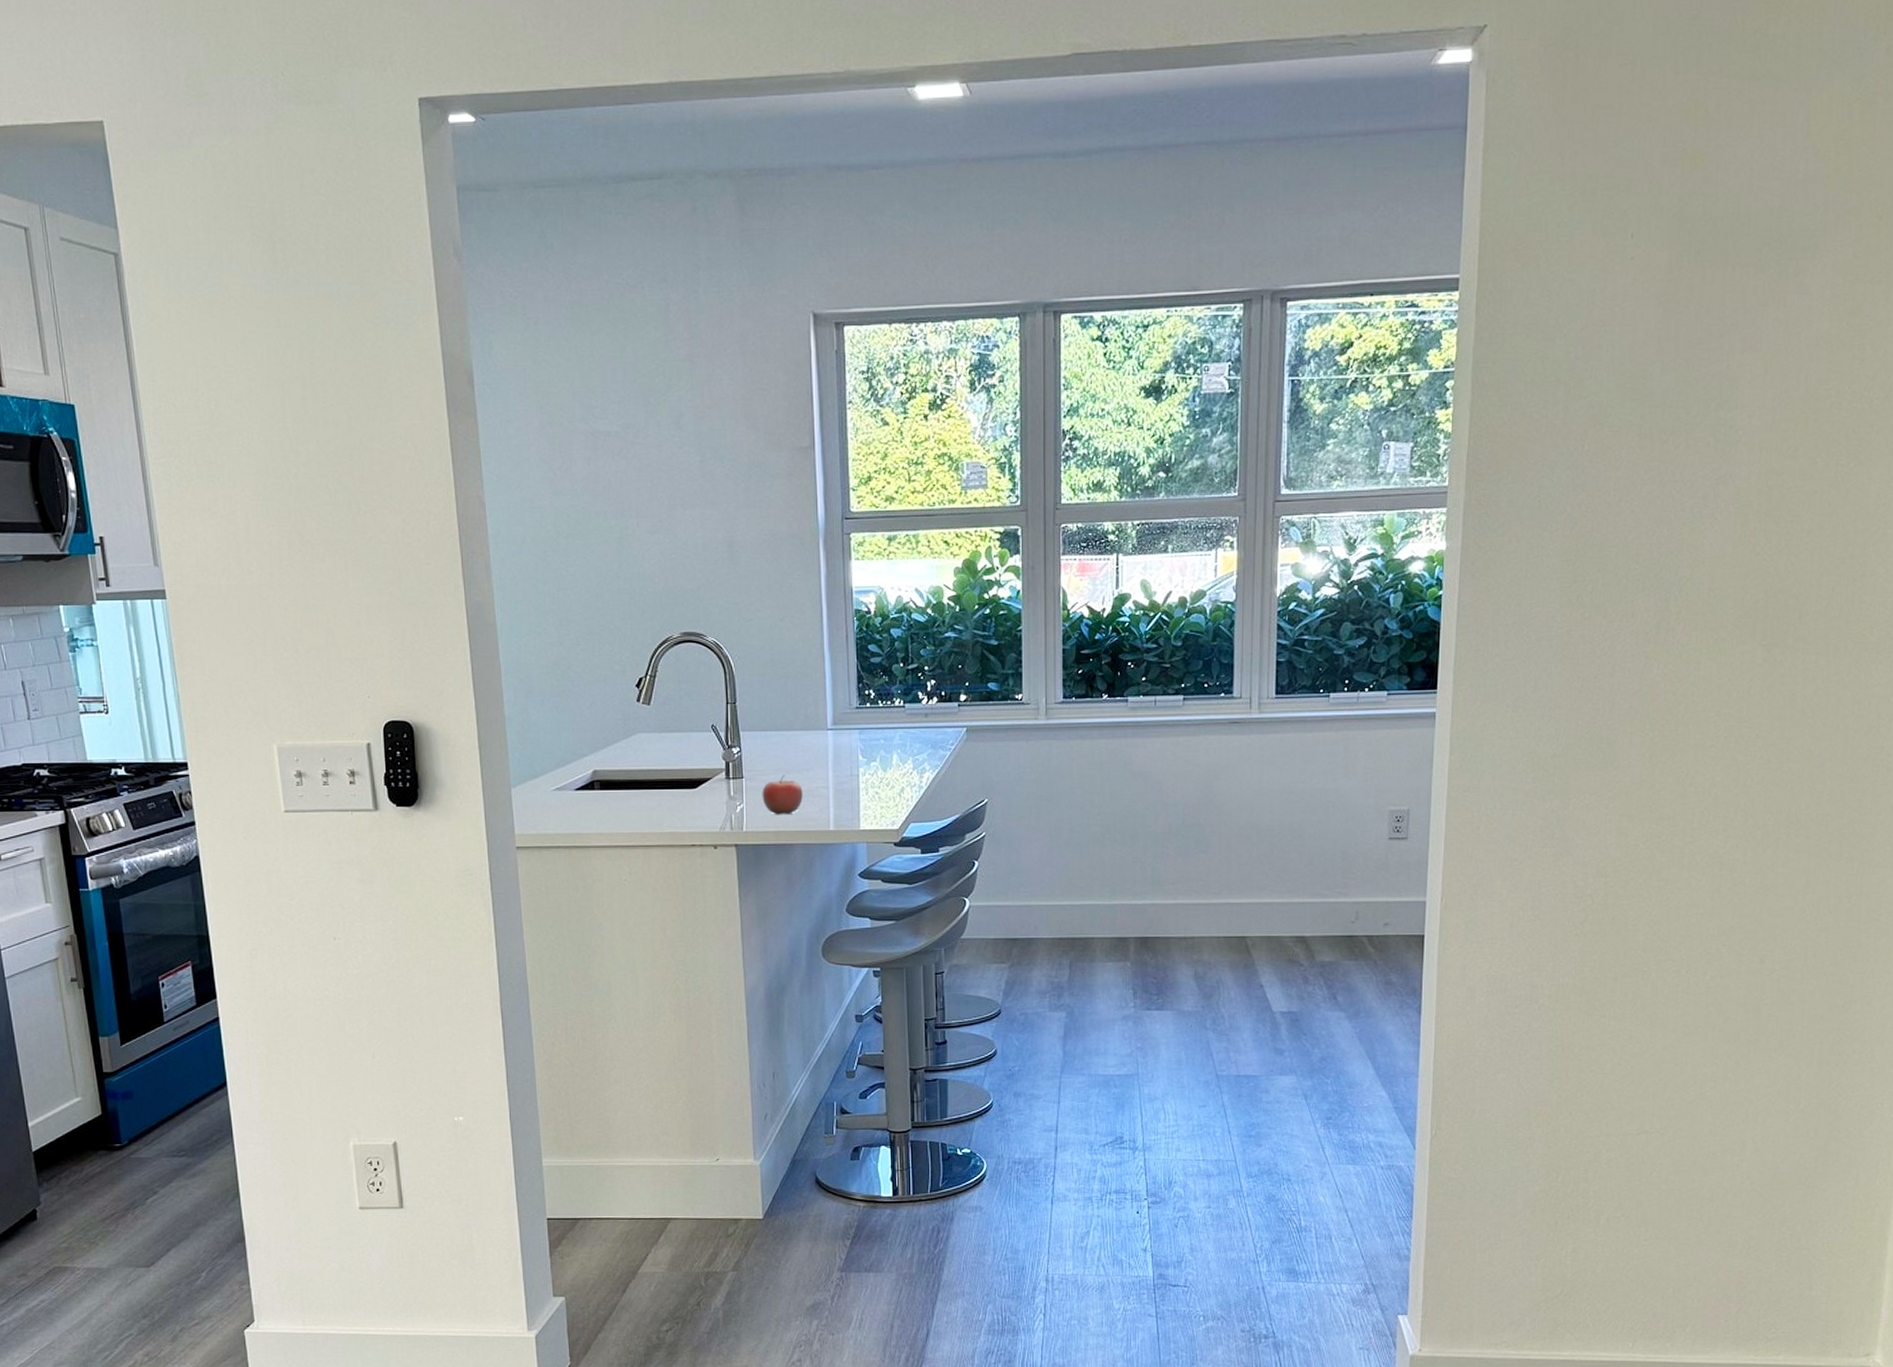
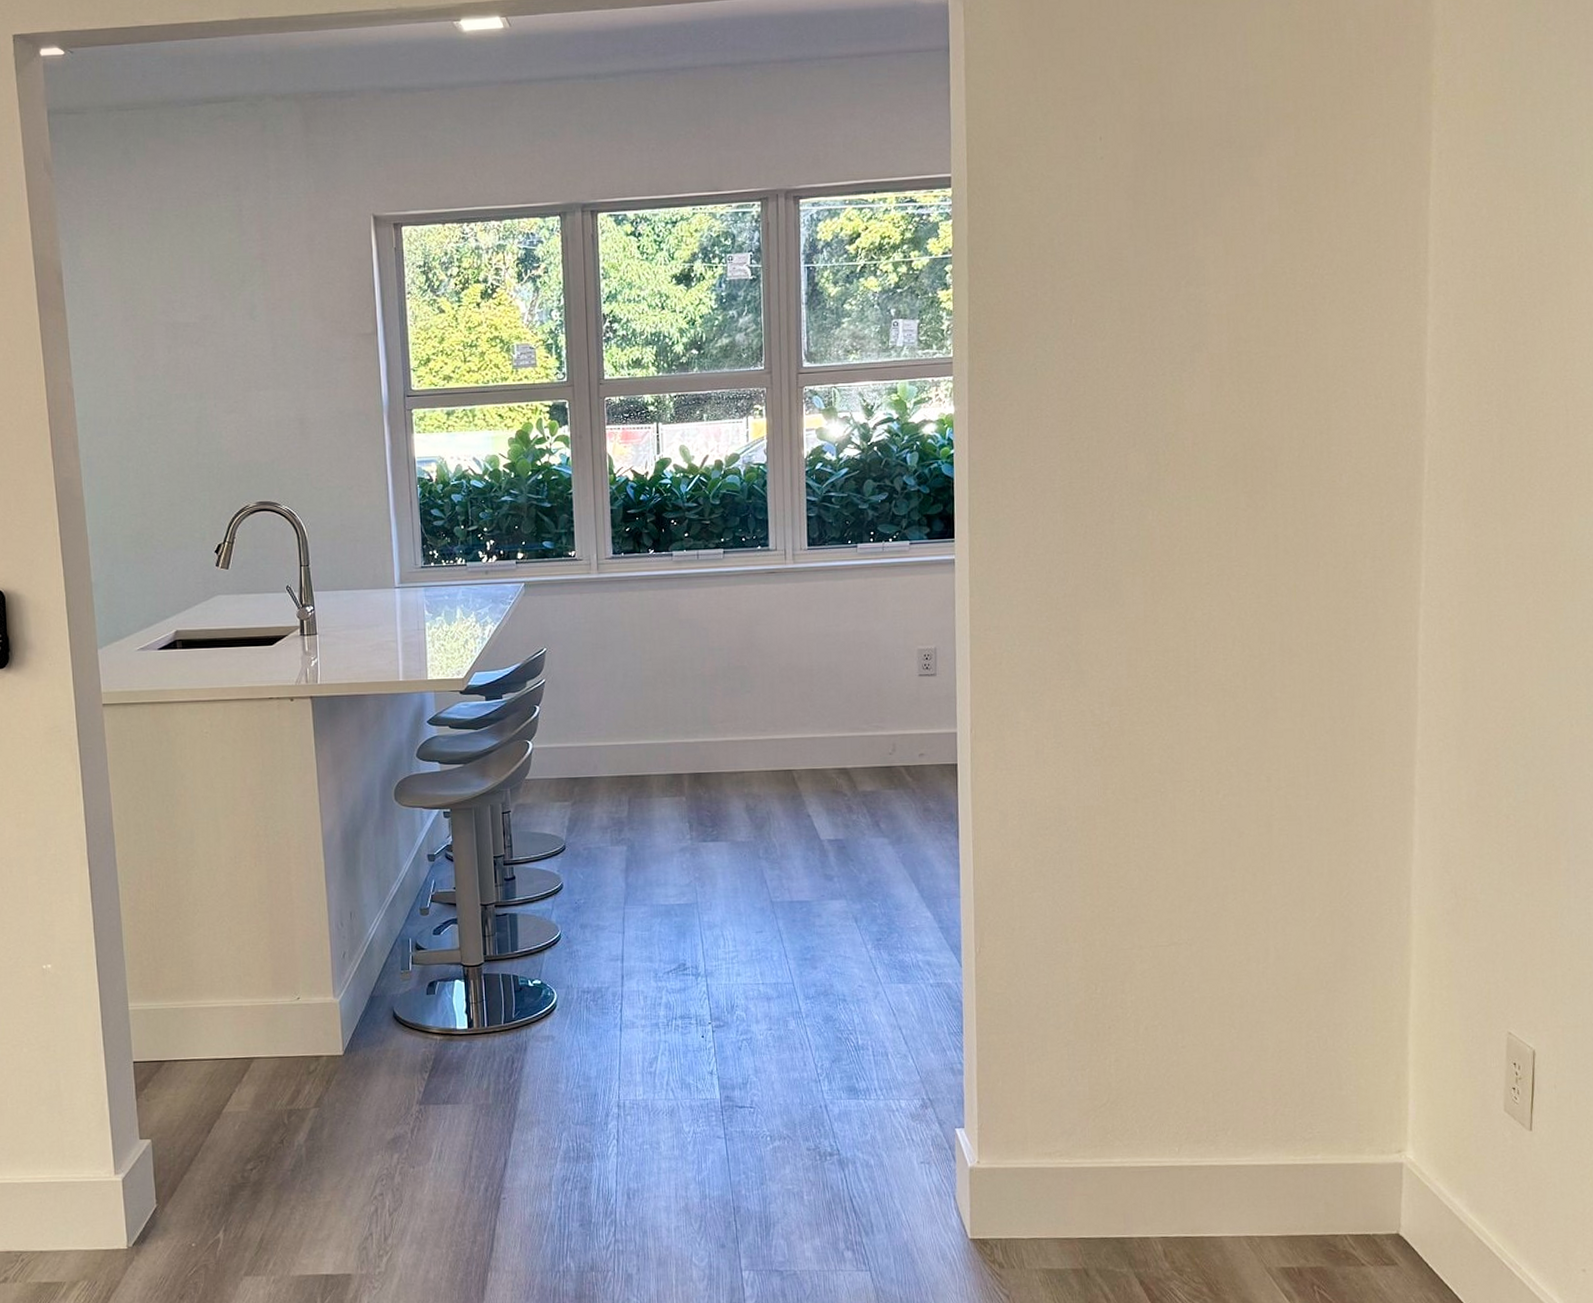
fruit: present [762,775,803,815] -> none [335,631,373,668]

